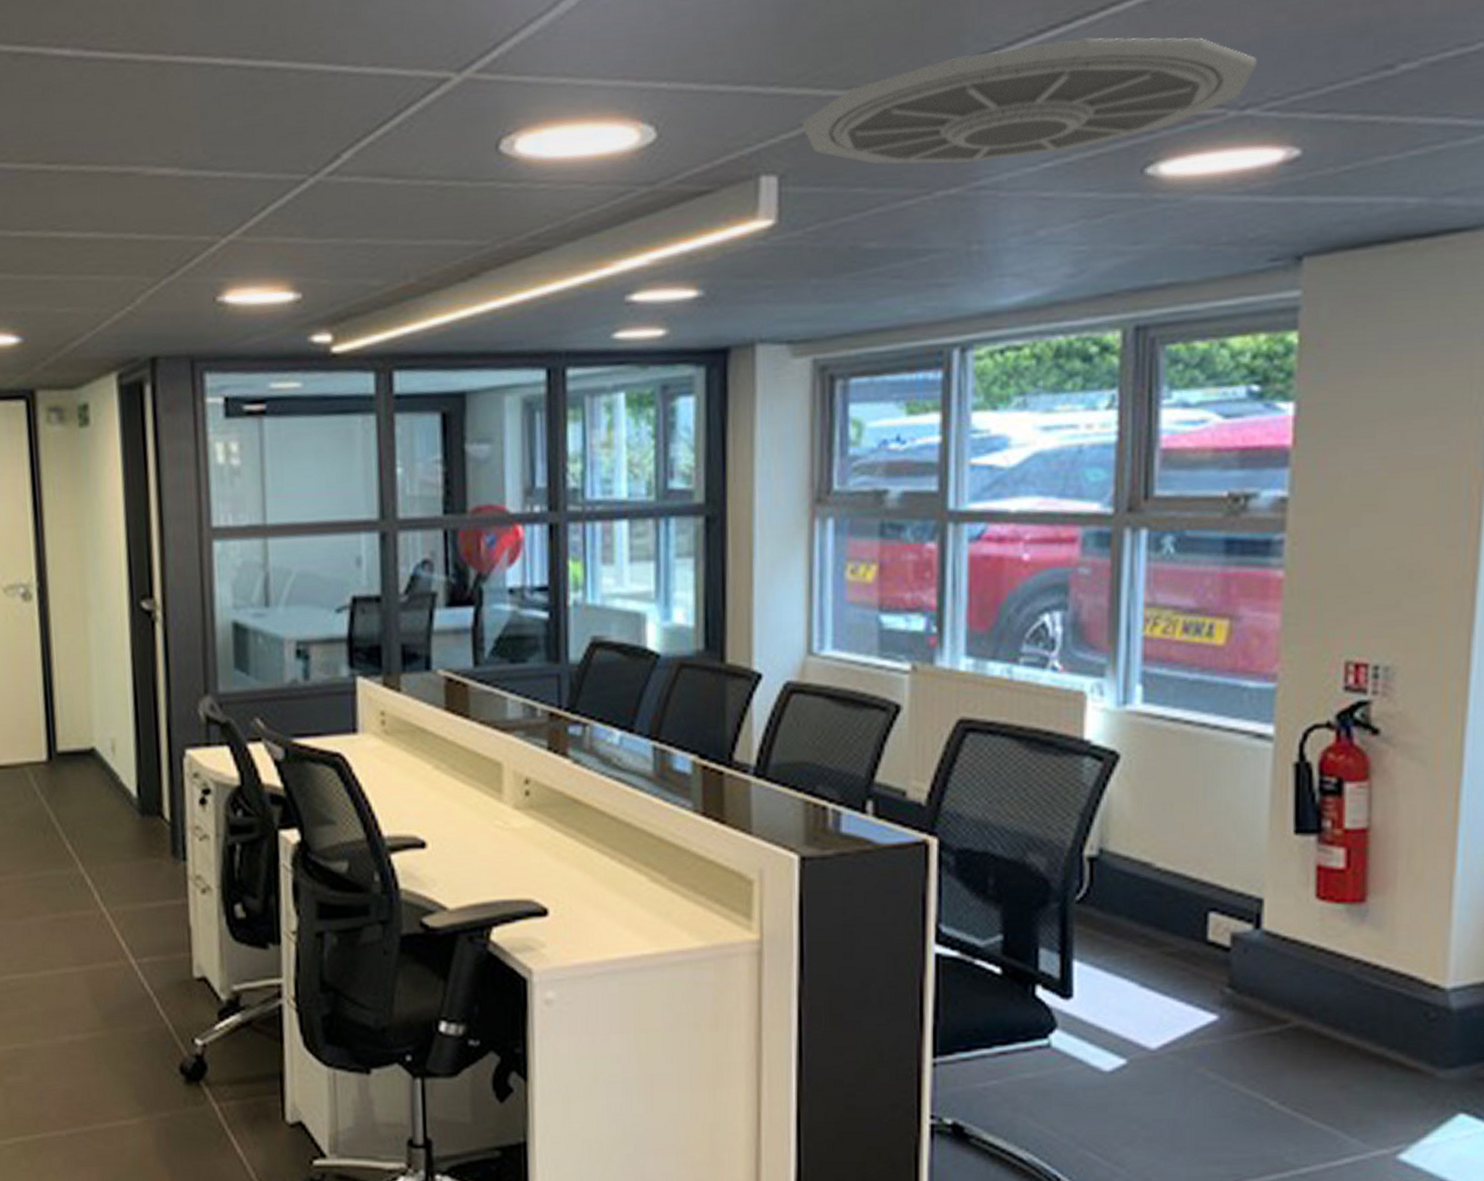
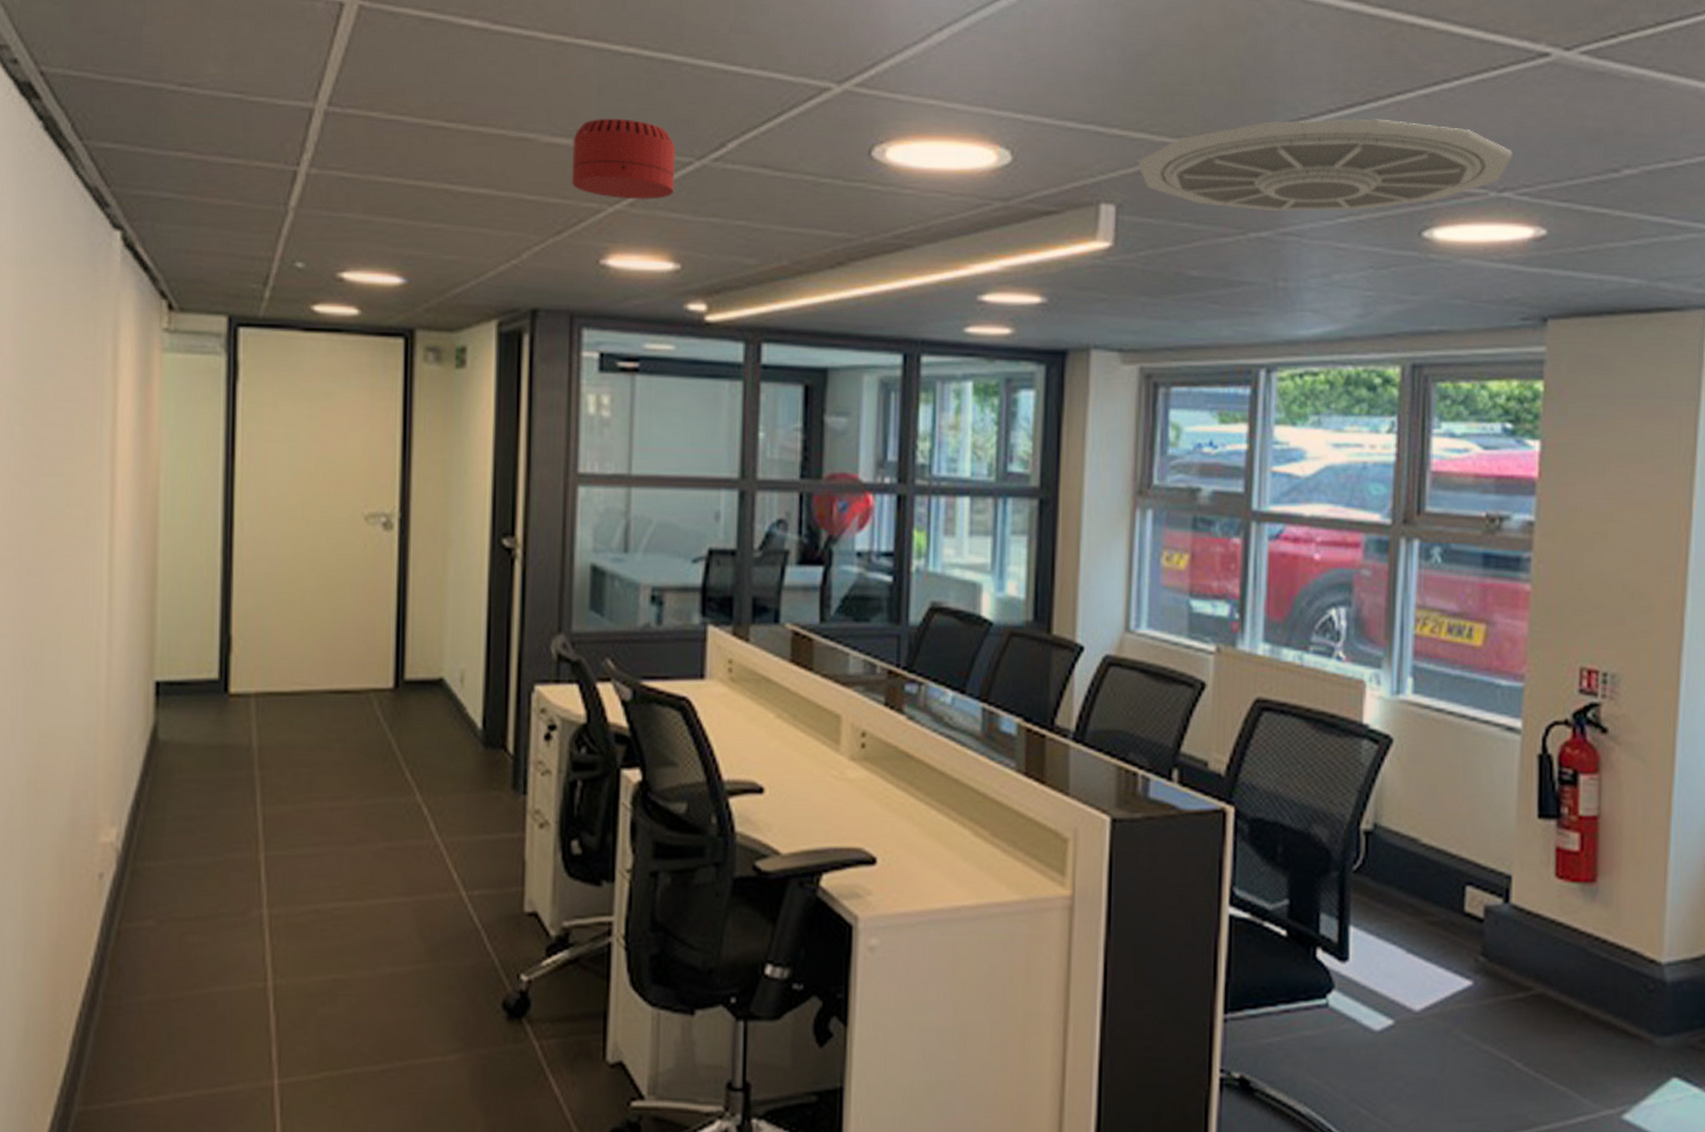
smoke detector: none [178,139,289,228] -> present [571,118,676,200]

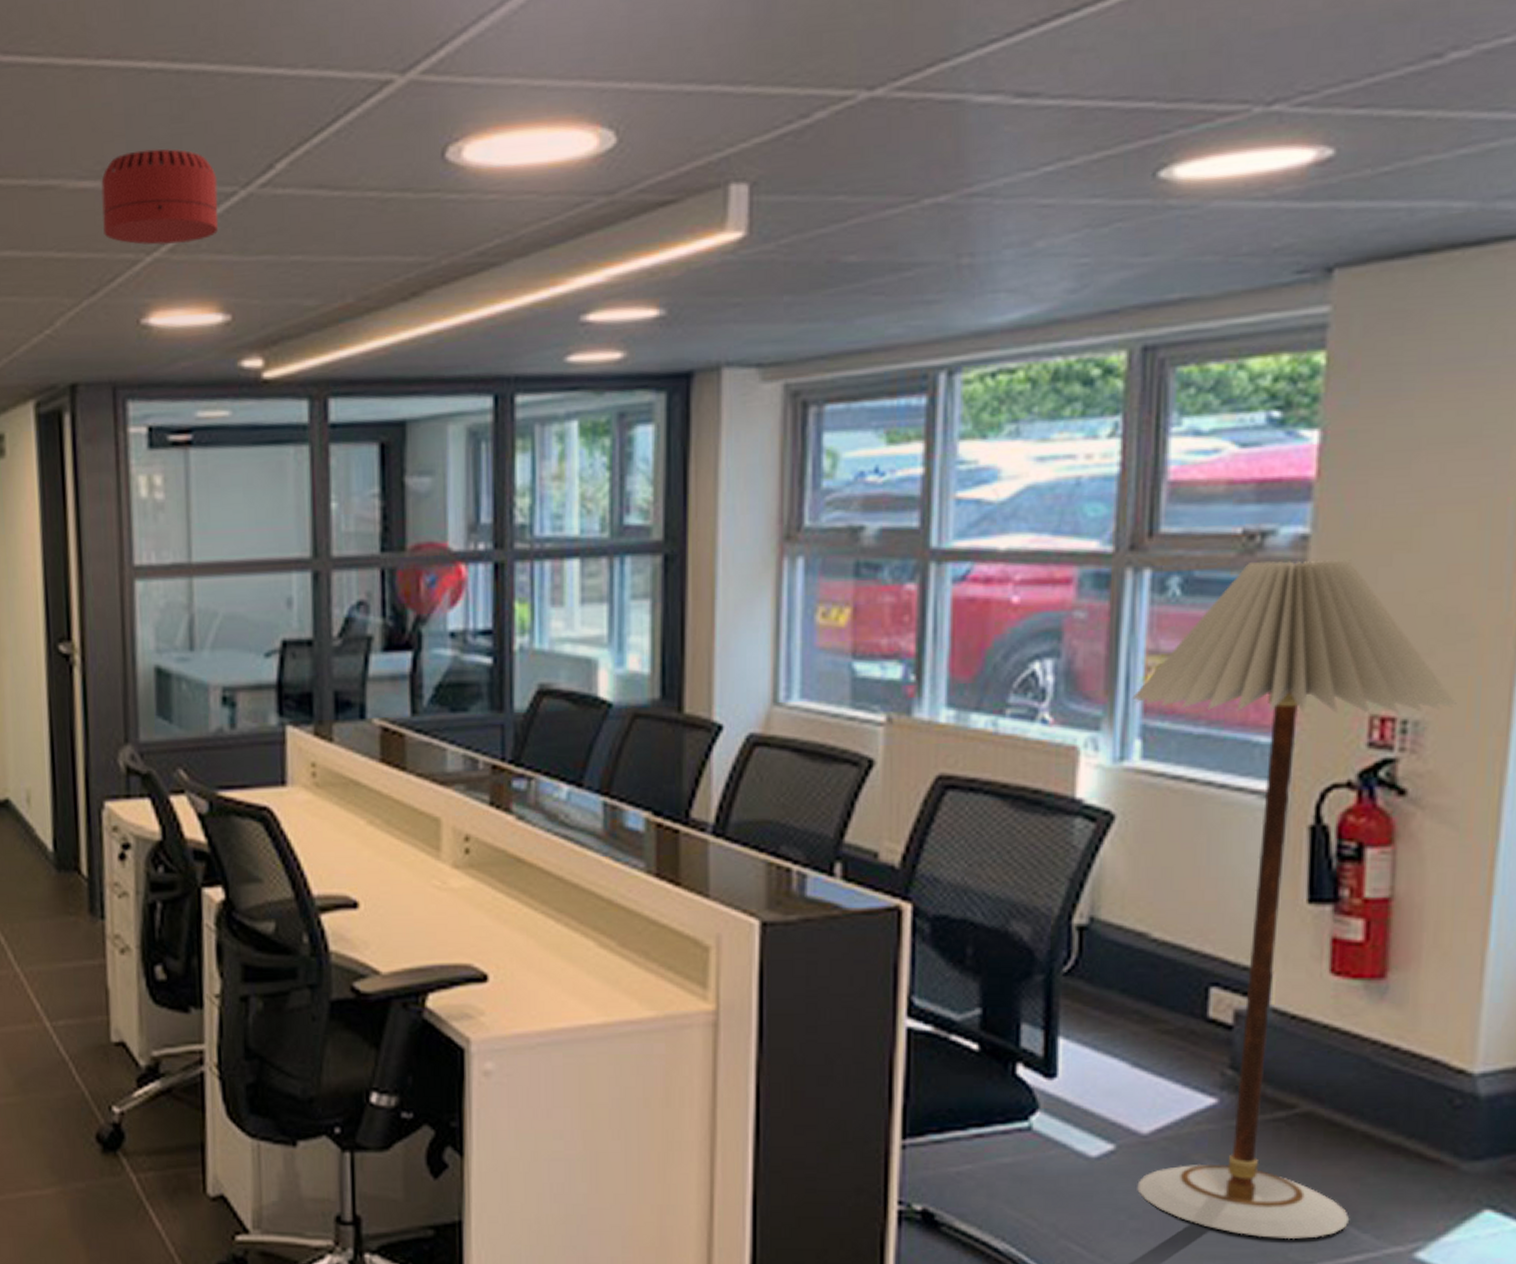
ceiling vent: present [1139,118,1513,212] -> none [778,25,1287,170]
floor lamp: none [1406,540,1641,1104] -> present [1132,559,1457,1240]

